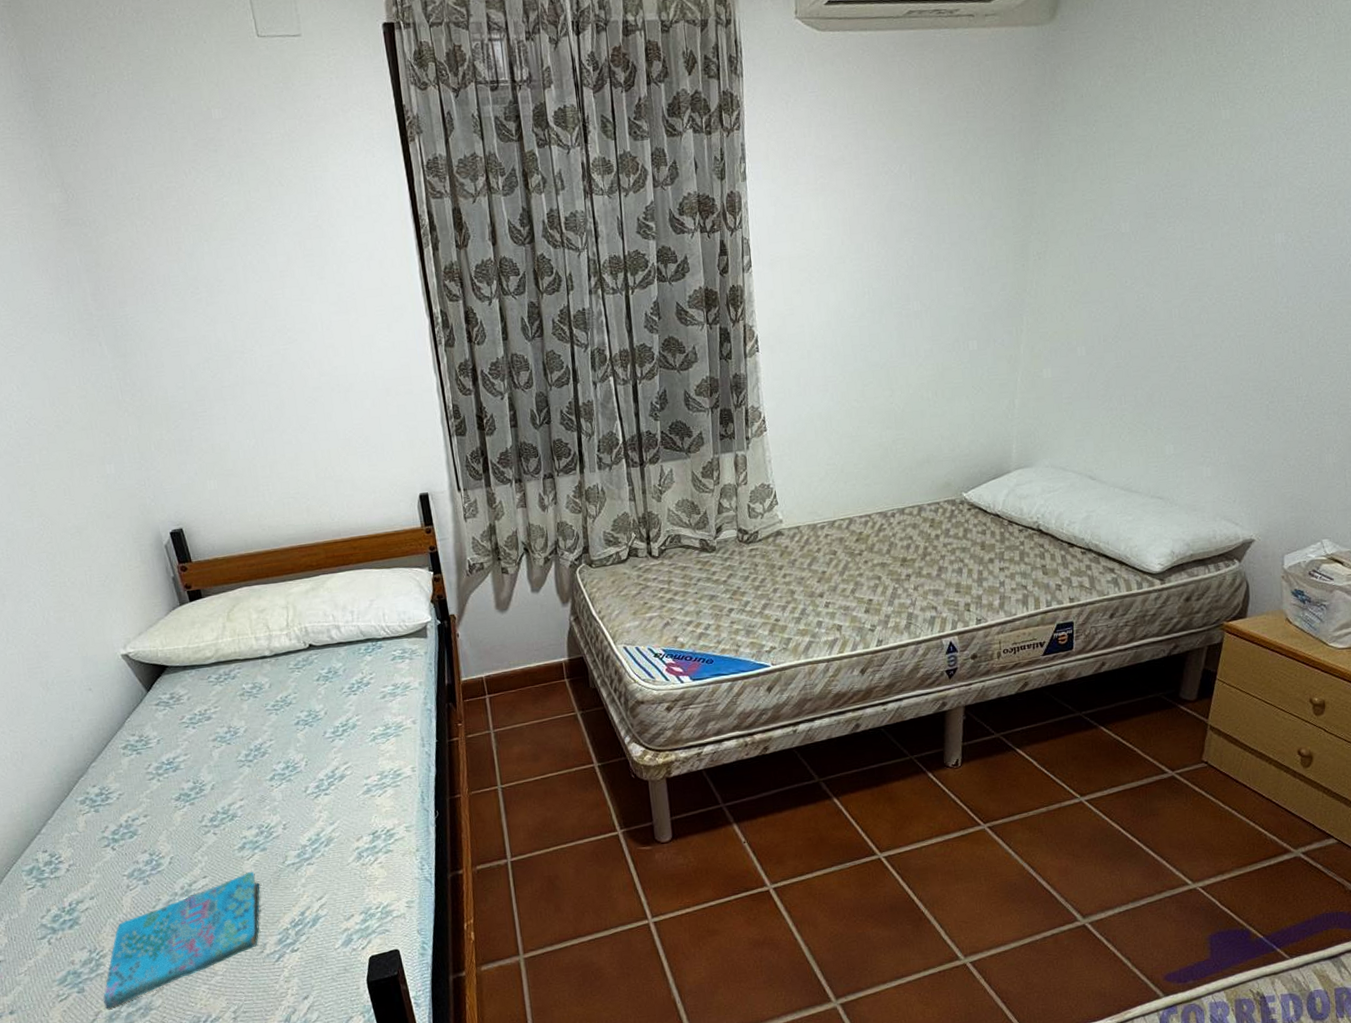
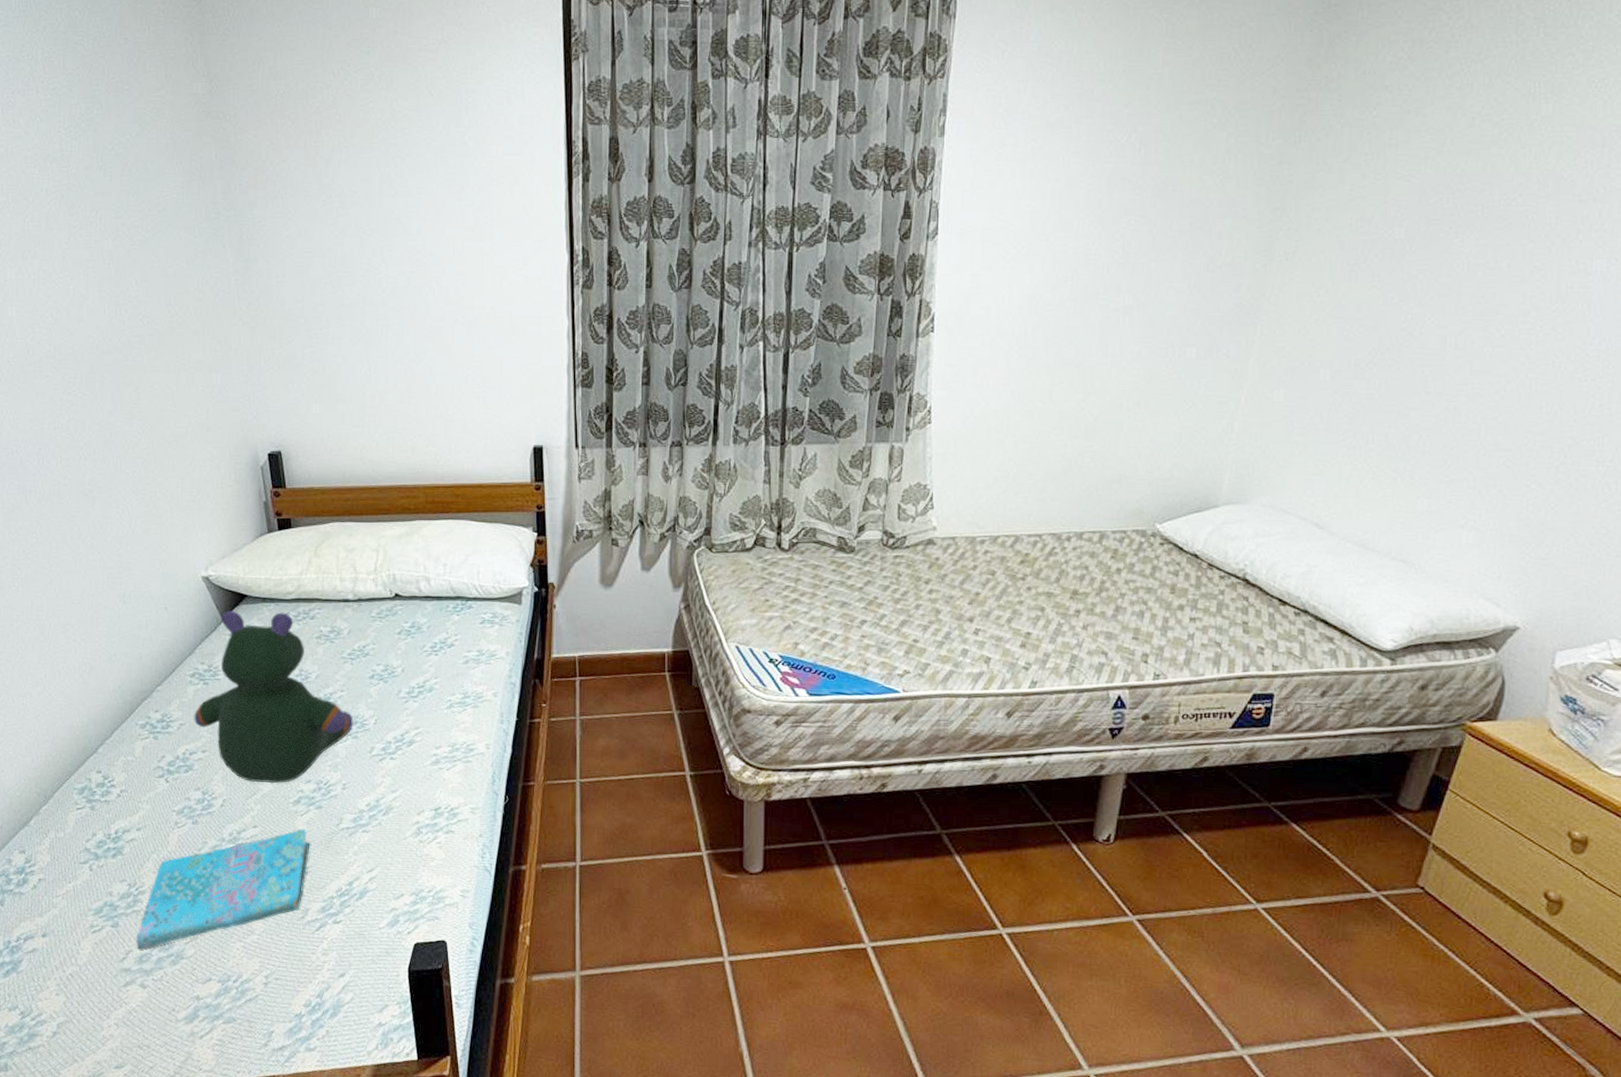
stuffed bear: none [131,676,286,837] -> present [194,611,354,783]

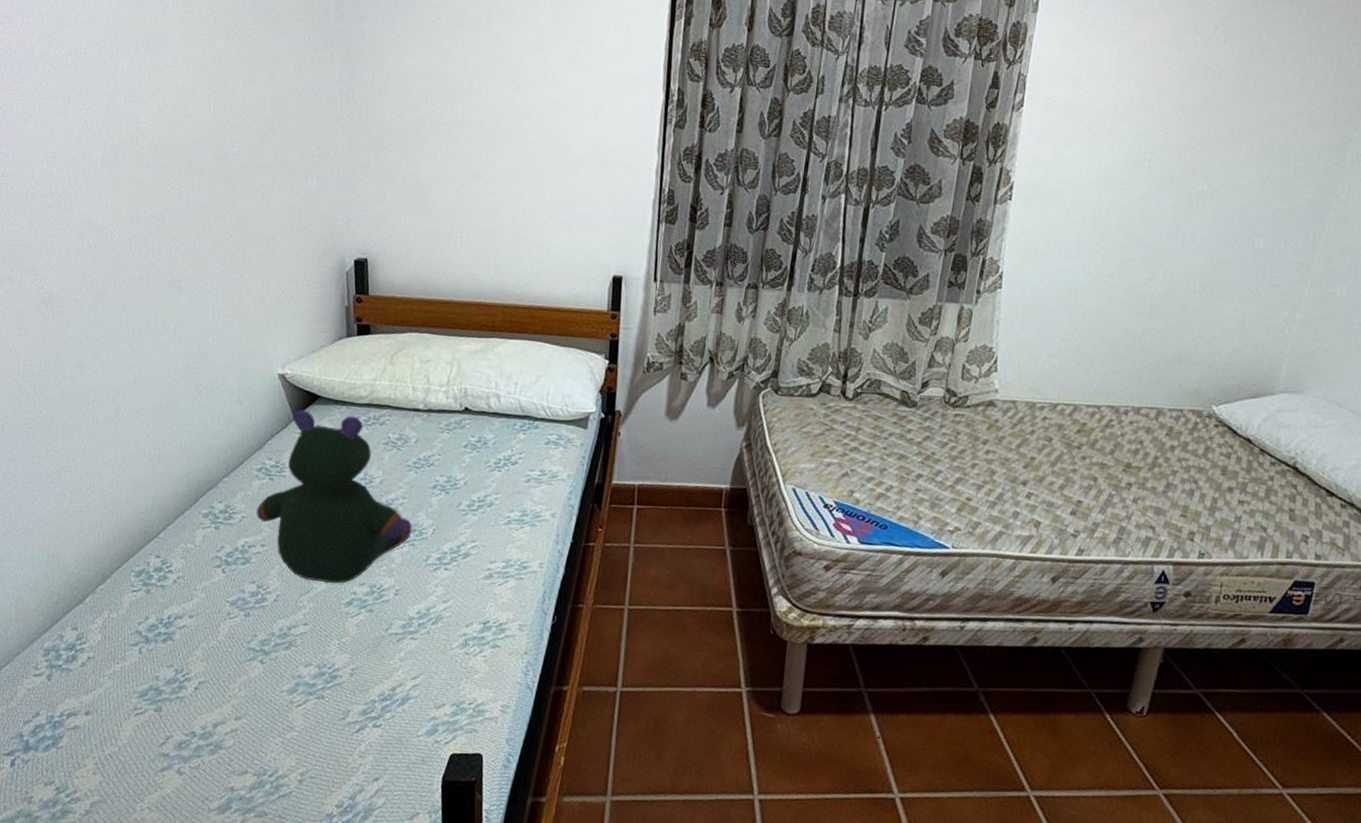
cover: present [136,828,310,950] -> none [177,630,358,736]

